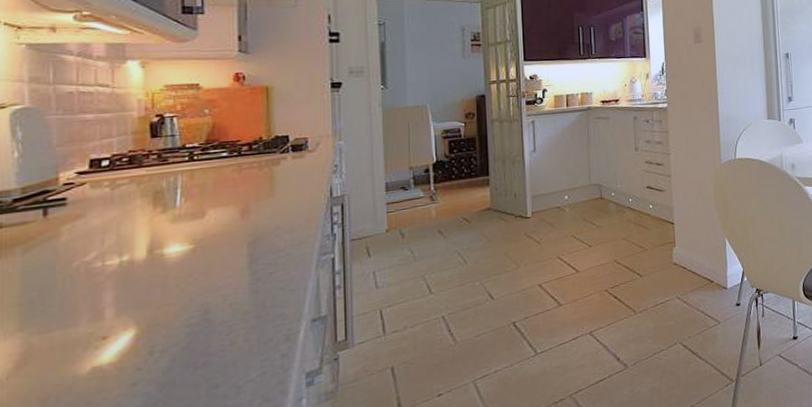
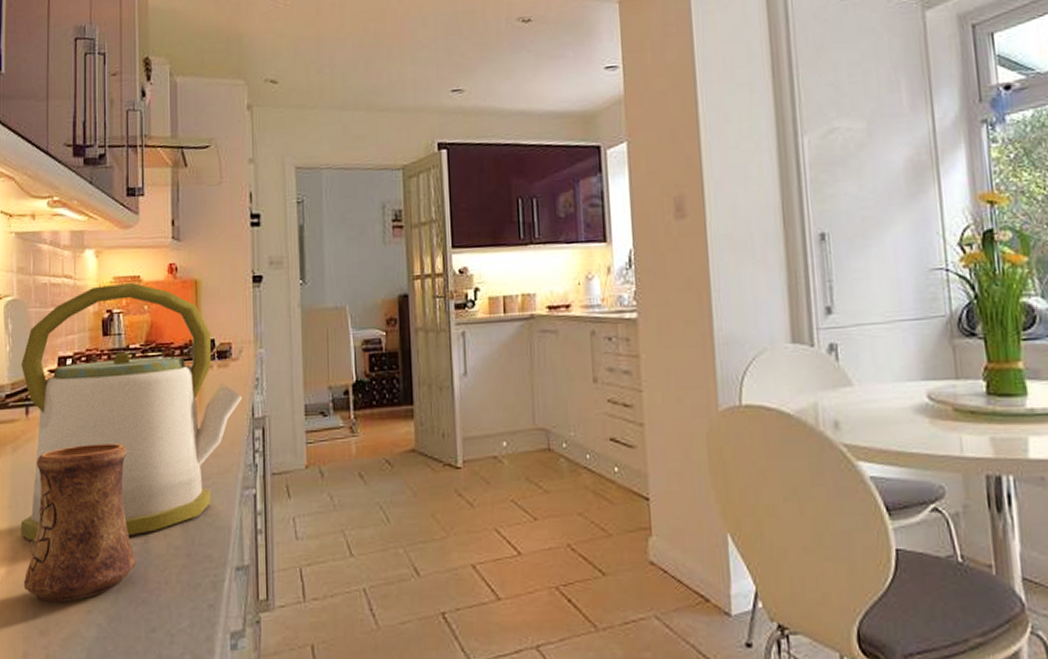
kettle: none [36,89,320,333] -> present [21,282,243,541]
cup: none [40,231,194,386] -> present [23,443,136,602]

